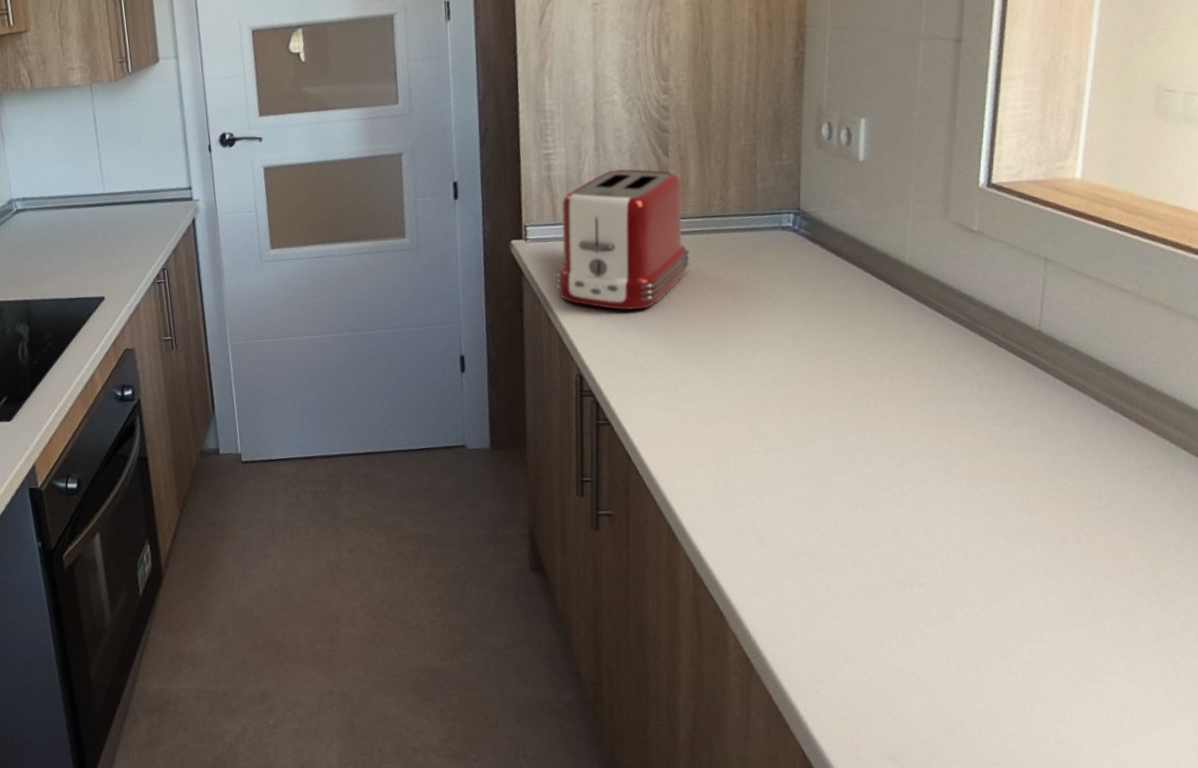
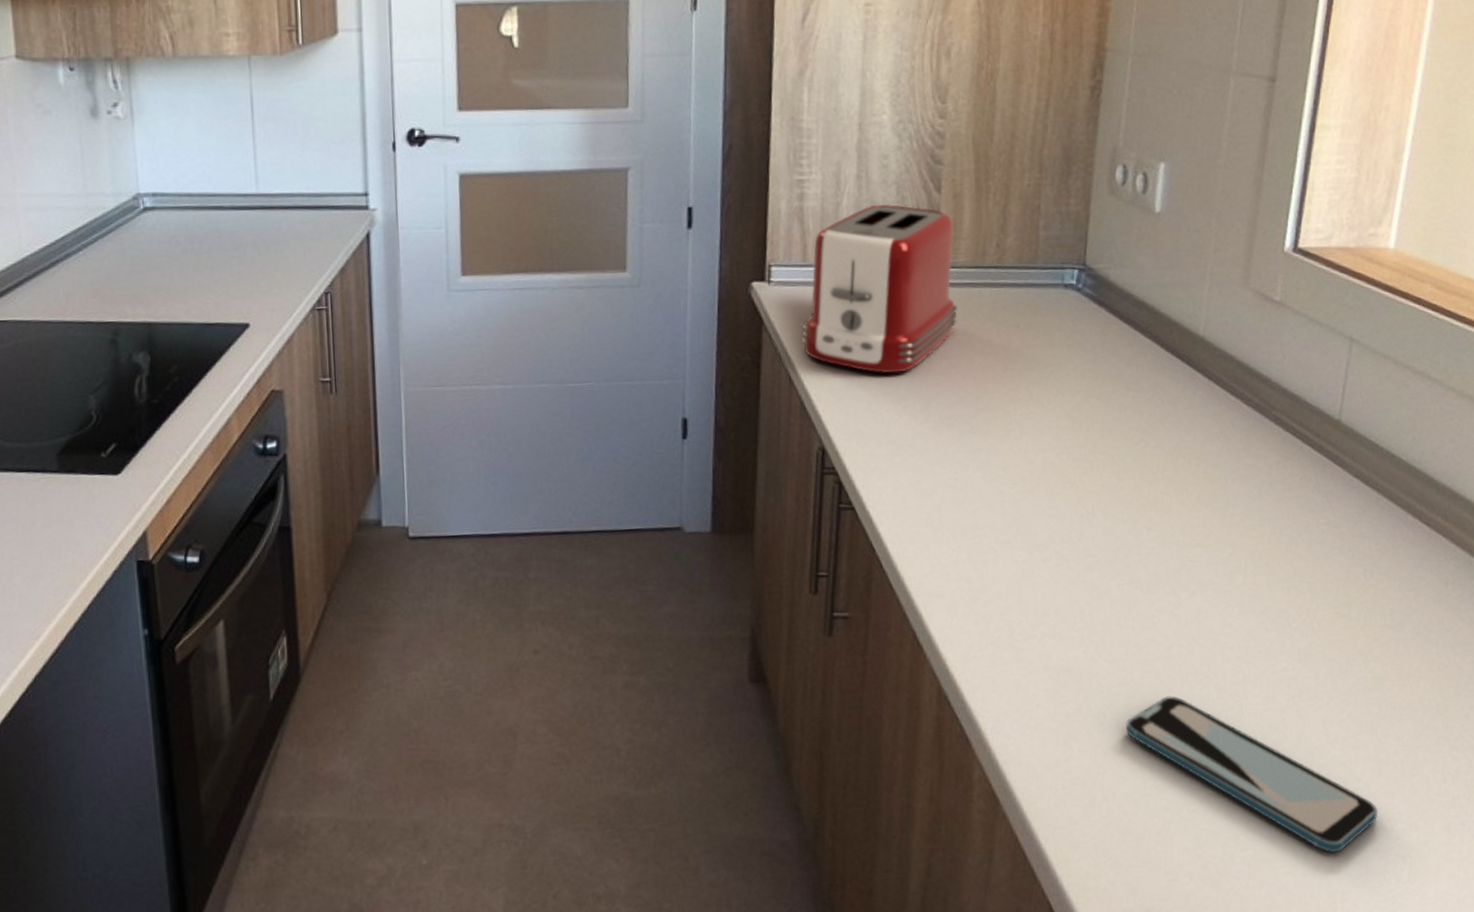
smartphone: none [861,572,1098,705] -> present [1125,696,1378,853]

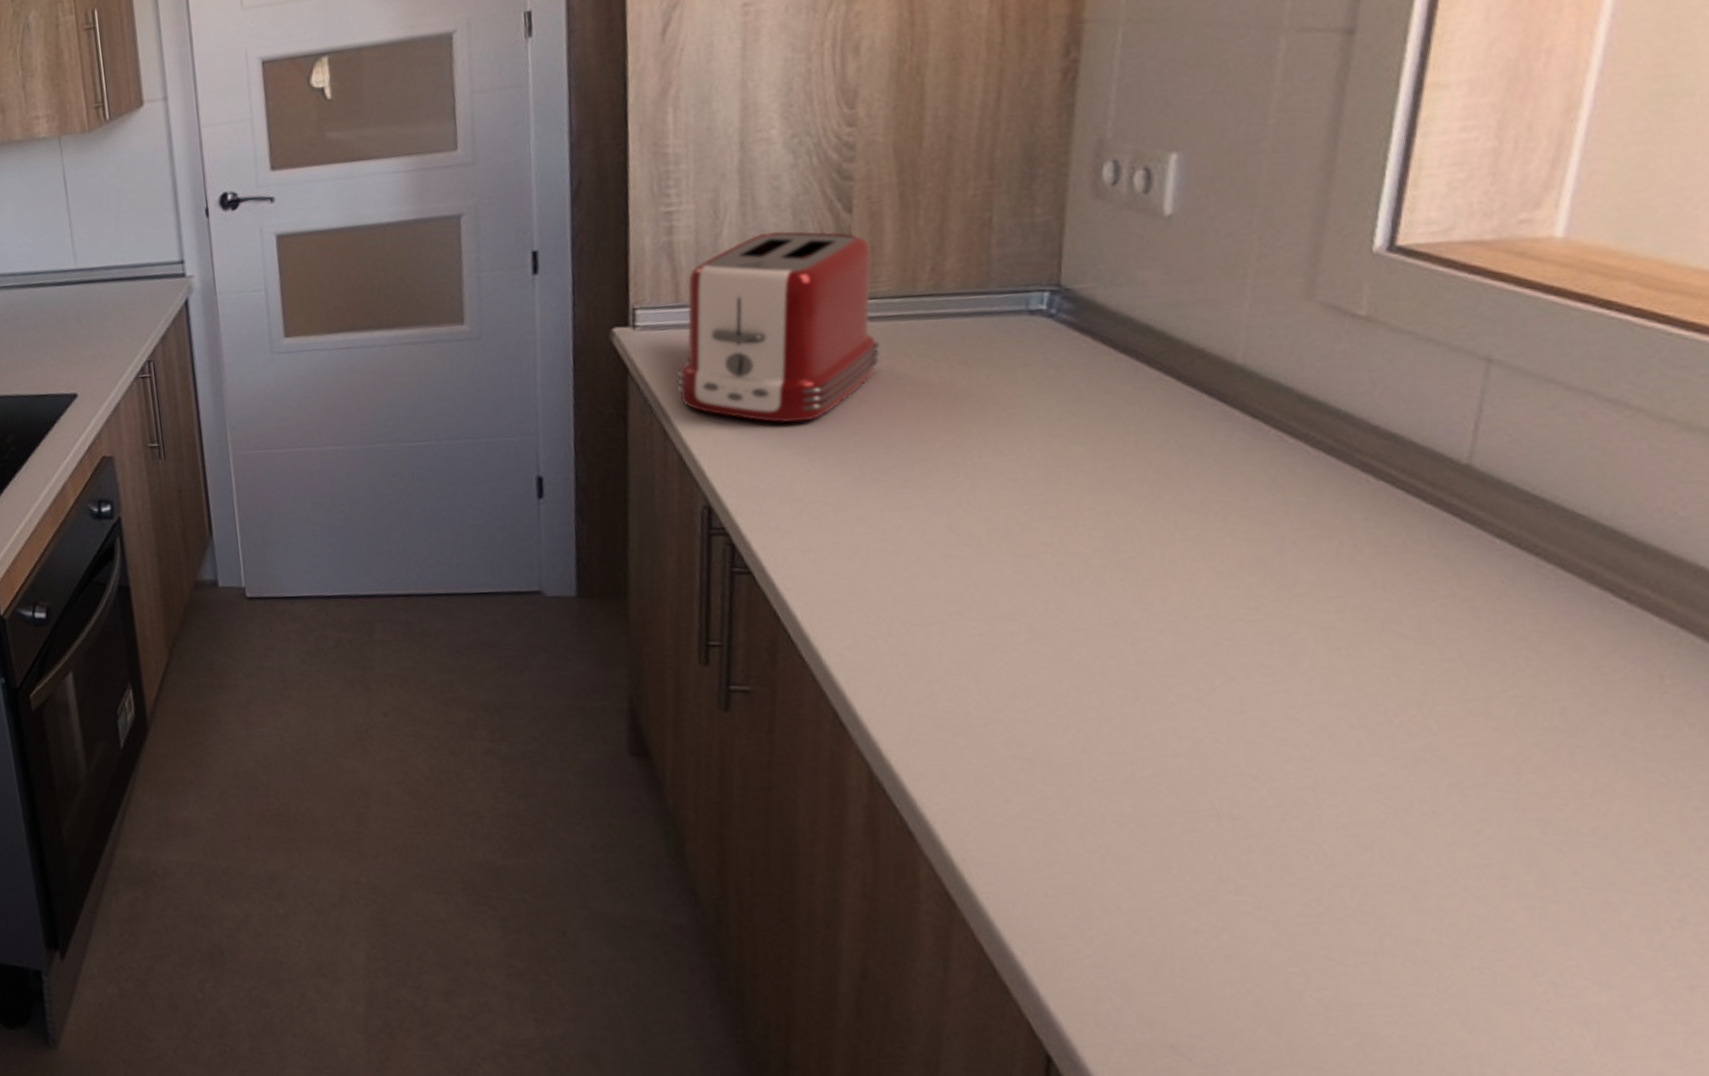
smartphone: present [1125,696,1378,853] -> none [1133,799,1541,1006]

